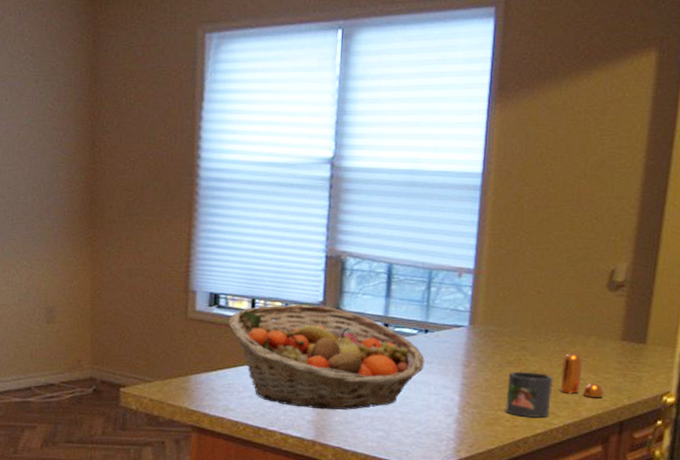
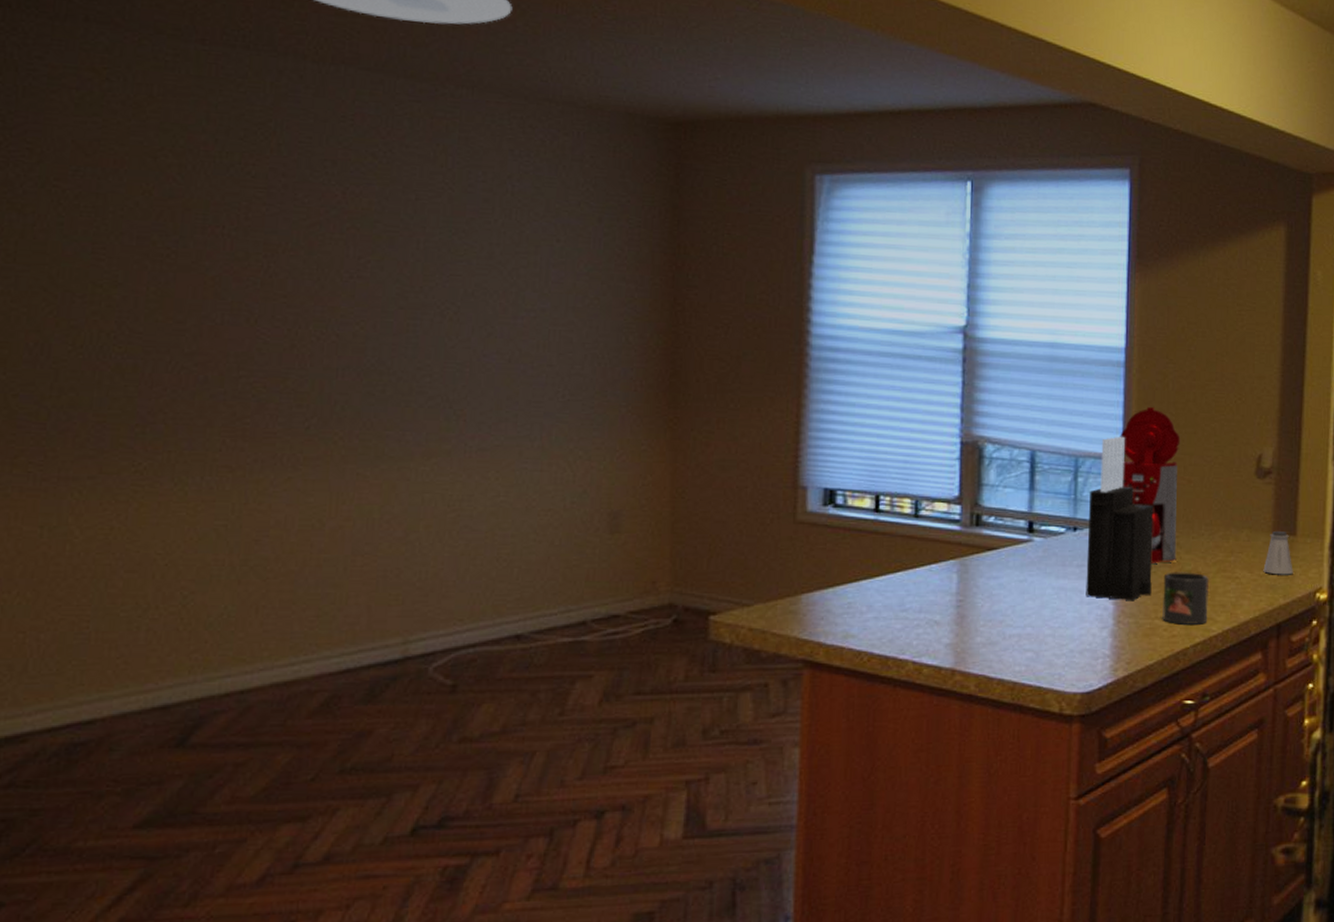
fruit basket: present [228,304,425,410] -> none [847,501,1075,629]
knife block: none [434,251,502,395] -> present [1086,436,1154,601]
coffee maker: none [473,225,532,363] -> present [1120,406,1181,563]
pepper shaker: present [560,352,604,397] -> none [1216,548,1259,598]
saltshaker: none [609,339,641,379] -> present [1263,531,1293,575]

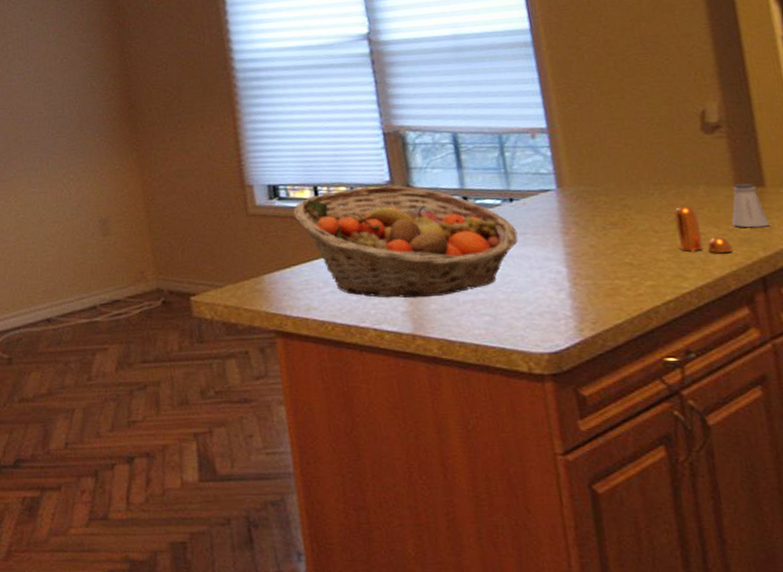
fruit basket: none [847,501,1075,629] -> present [293,185,518,299]
knife block: present [1086,436,1154,601] -> none [519,109,606,264]
coffee maker: present [1120,406,1181,563] -> none [541,78,628,226]
mug: present [1162,572,1210,624] -> none [616,232,676,283]
pepper shaker: none [1216,548,1259,598] -> present [674,205,733,253]

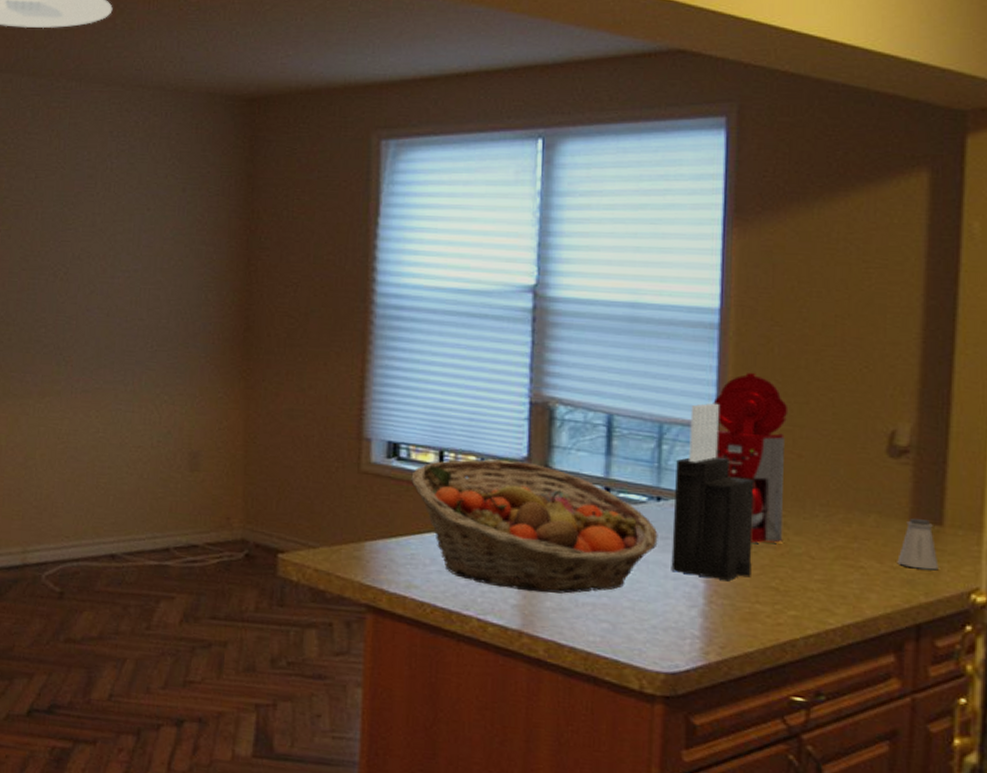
knife block: none [519,109,606,264] -> present [671,403,754,581]
coffee maker: none [541,78,628,226] -> present [713,372,789,543]
pepper shaker: present [674,205,733,253] -> none [834,533,891,592]

